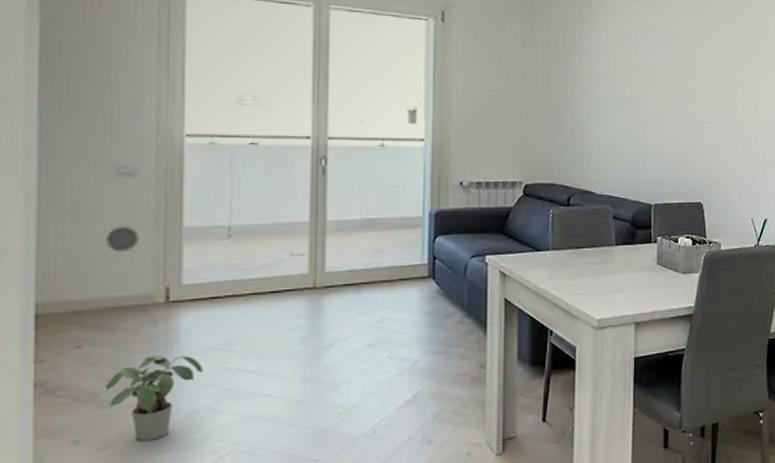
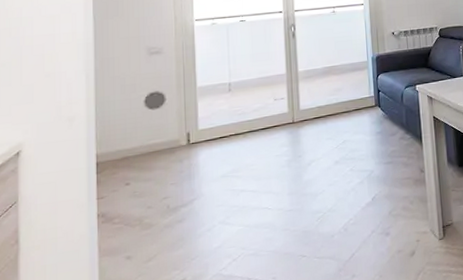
potted plant: present [104,355,203,441] -> none [147,183,217,253]

